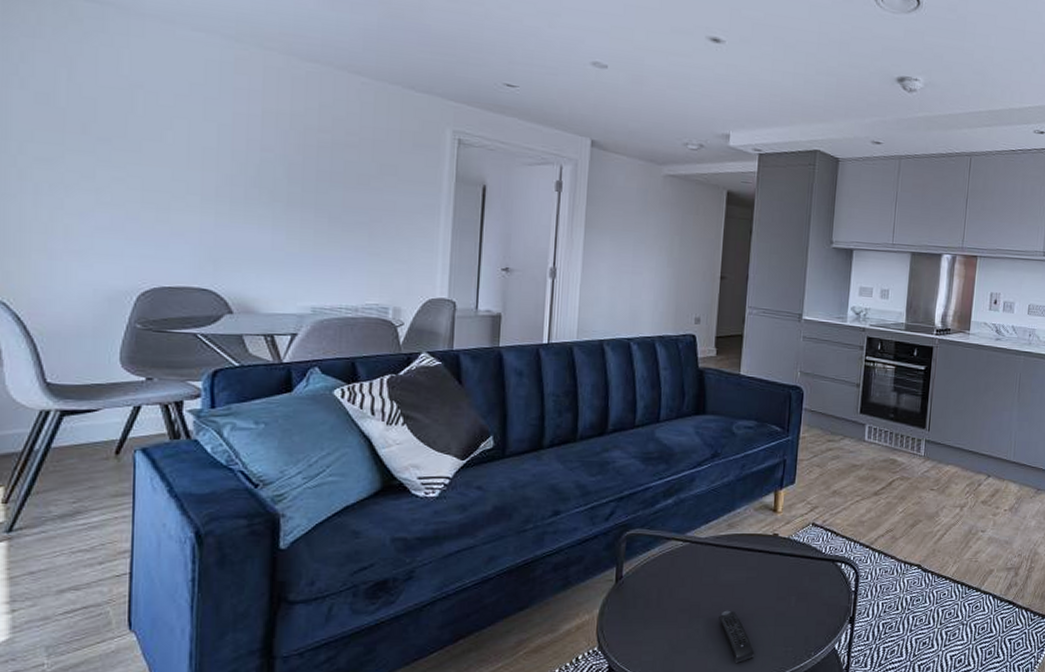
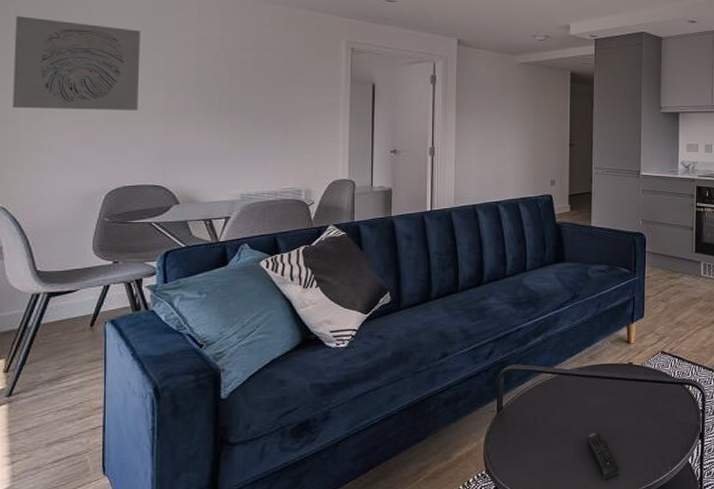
wall art: none [15,62,187,195] -> present [12,16,140,110]

